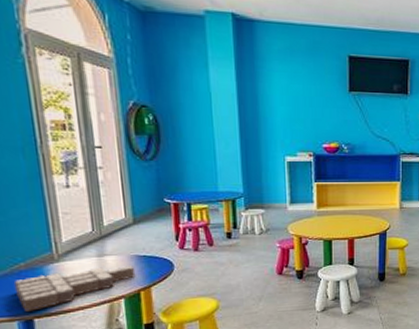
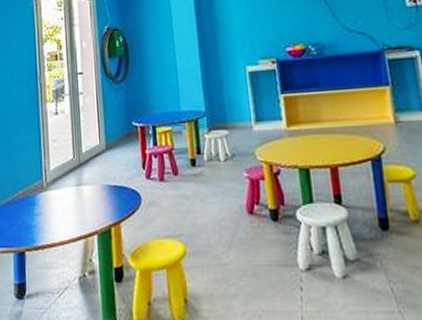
building blocks: present [13,266,136,312] -> none [13,197,107,243]

